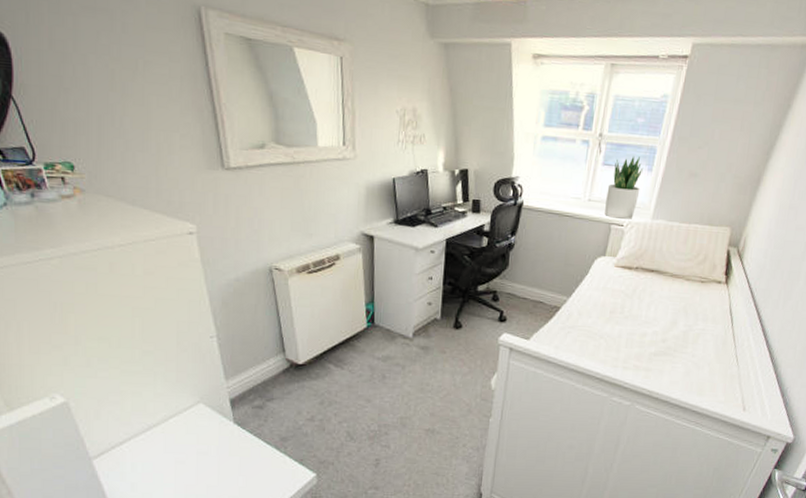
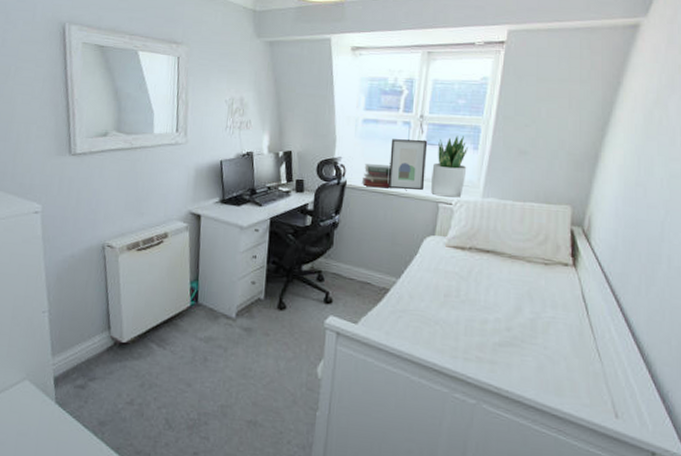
books: none [539,184,568,210] -> present [362,164,391,189]
picture frame: none [564,158,605,212] -> present [388,139,428,191]

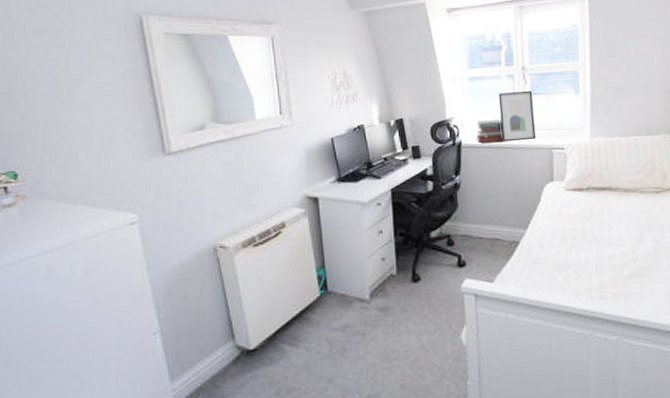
planter: present [431,135,468,198] -> none [540,82,573,143]

